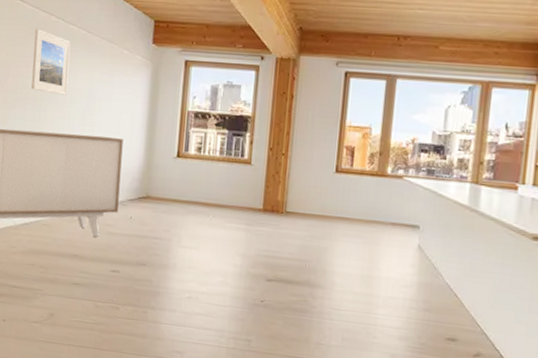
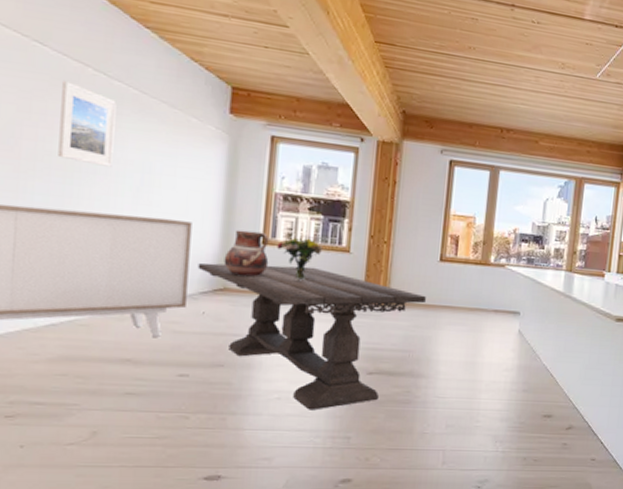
dining table: none [127,174,322,312] -> present [198,262,426,411]
ceramic pot: none [147,145,183,187] -> present [224,229,269,277]
bouquet: none [189,150,228,191] -> present [277,236,323,281]

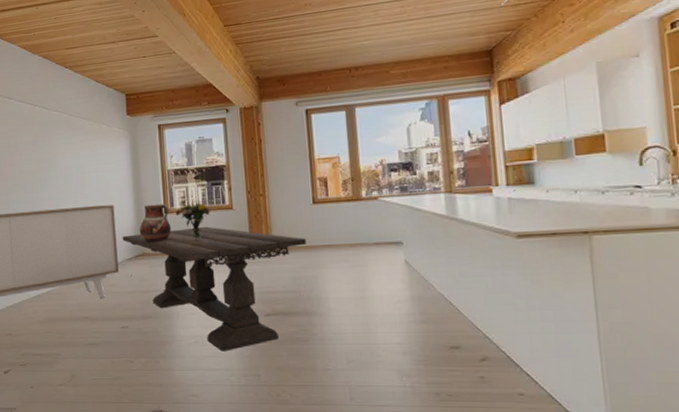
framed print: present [58,80,117,167] -> none [24,119,59,175]

